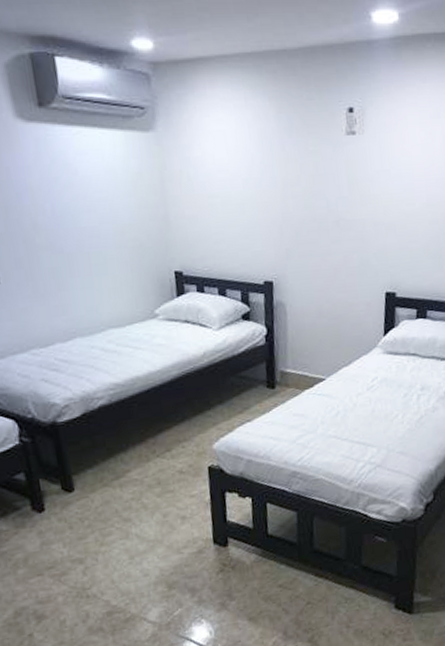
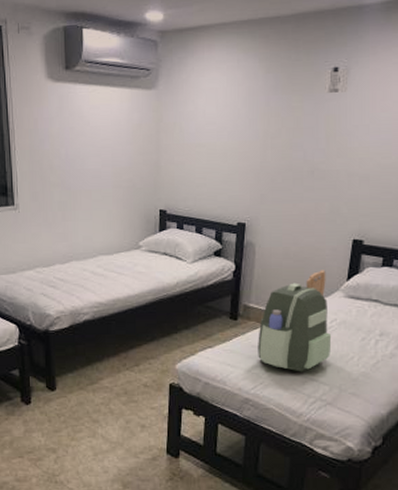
backpack: none [299,326,375,437] -> present [258,270,332,372]

